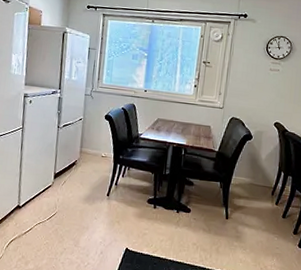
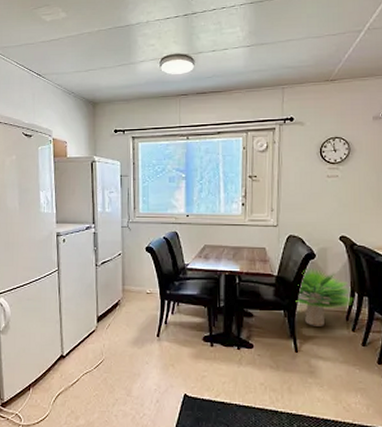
potted plant: none [231,147,279,199] -> present [295,268,352,326]

